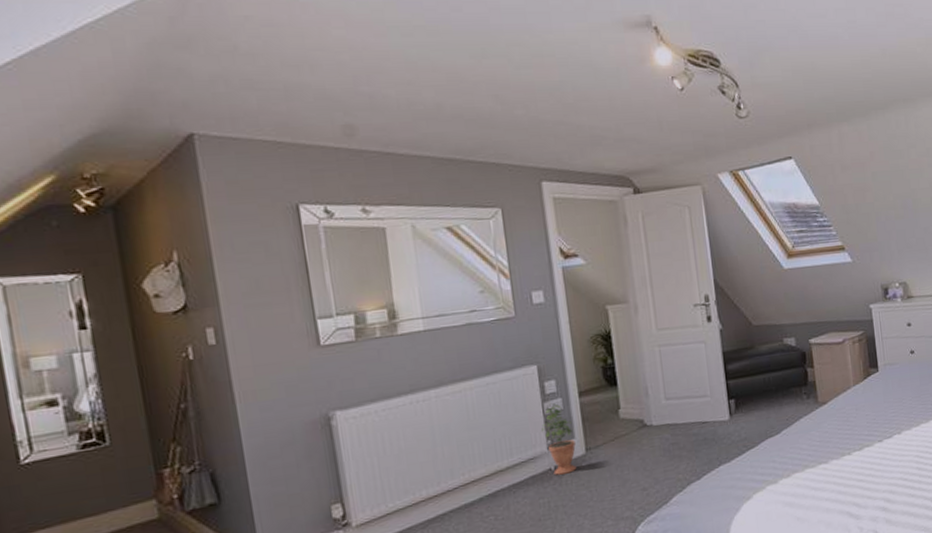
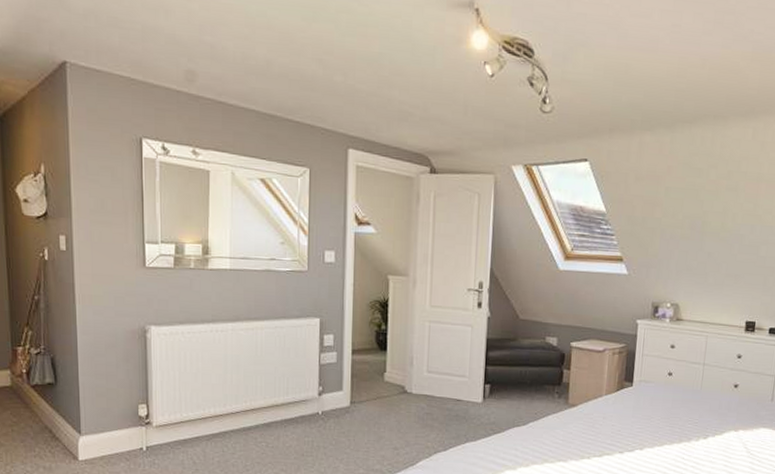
potted plant: present [542,404,577,476] -> none [316,356,342,420]

